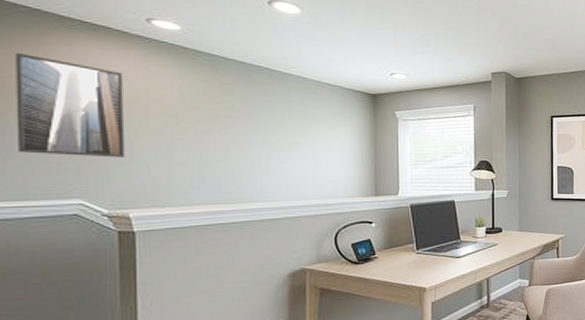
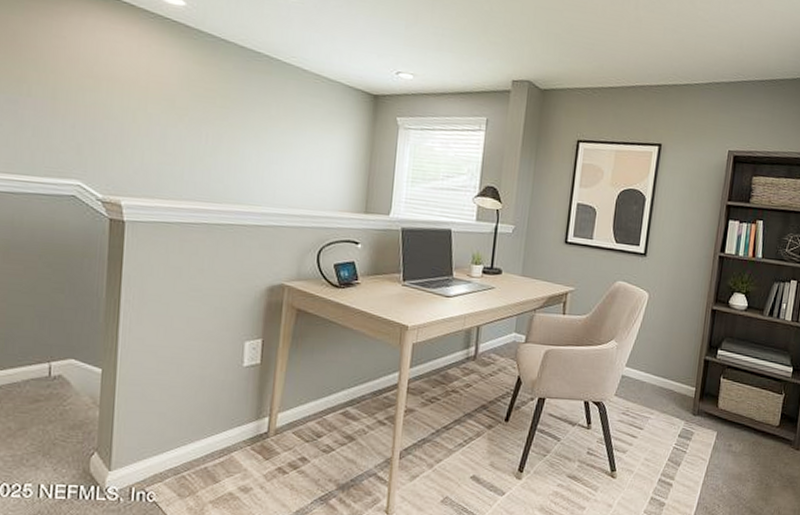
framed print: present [15,52,126,158] -> none [27,20,127,141]

